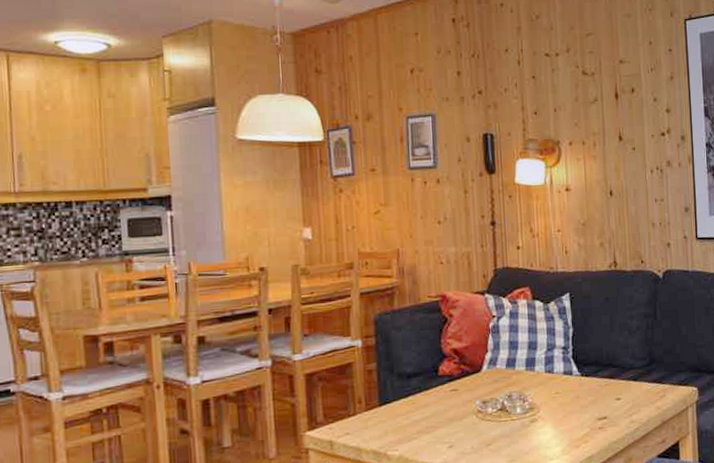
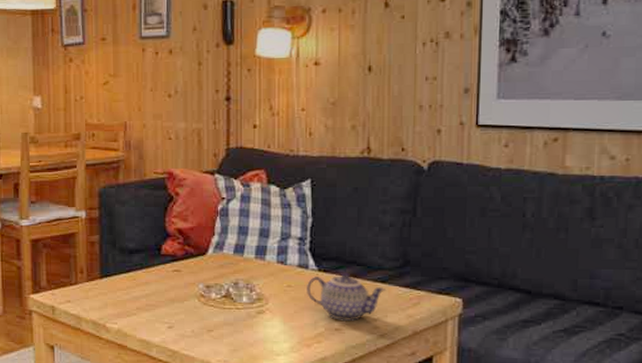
teapot: none [572,373,637,420] -> present [307,271,386,322]

